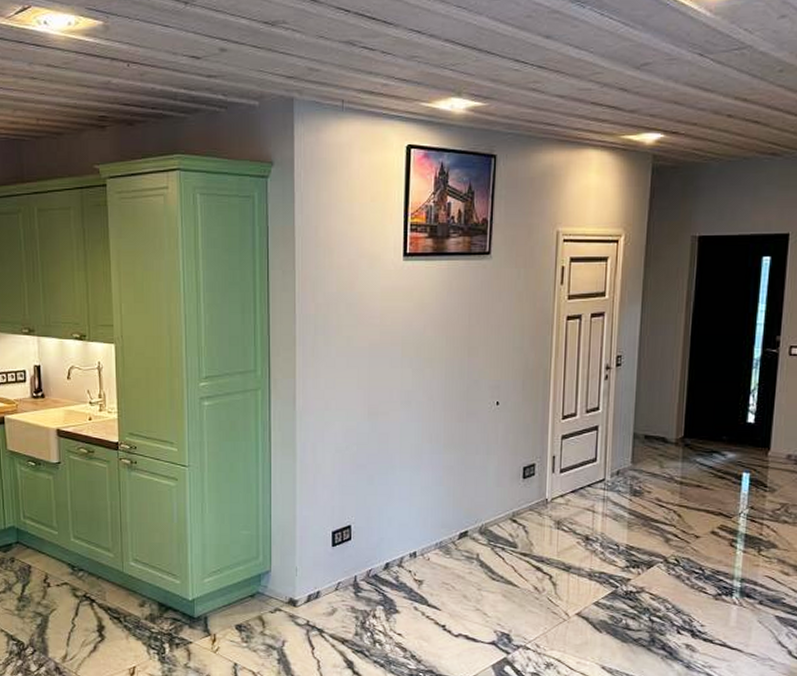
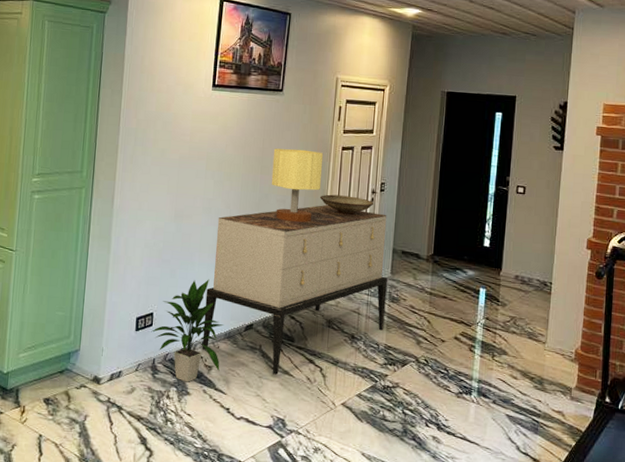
indoor plant: none [350,483,434,599] -> present [151,279,224,382]
sideboard: none [409,387,628,587] -> present [202,204,387,376]
table lamp: none [481,323,544,410] -> present [271,148,324,222]
decorative bowl: none [541,374,609,398] -> present [319,194,374,216]

